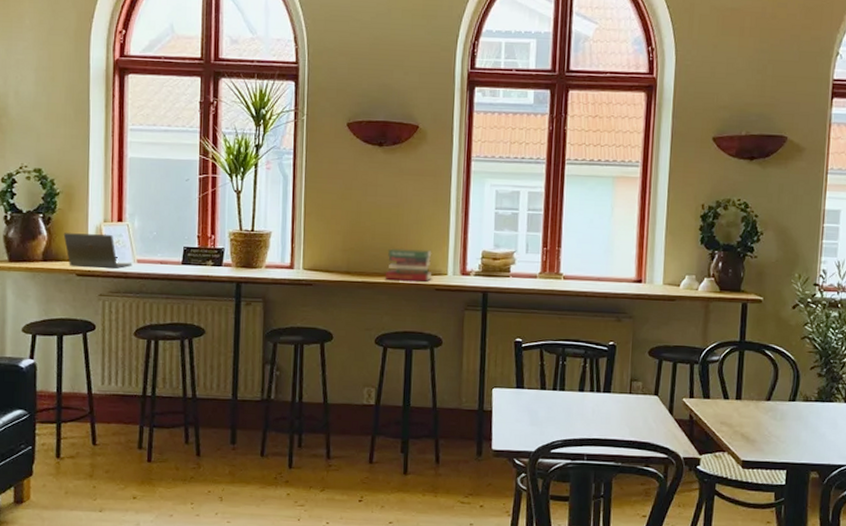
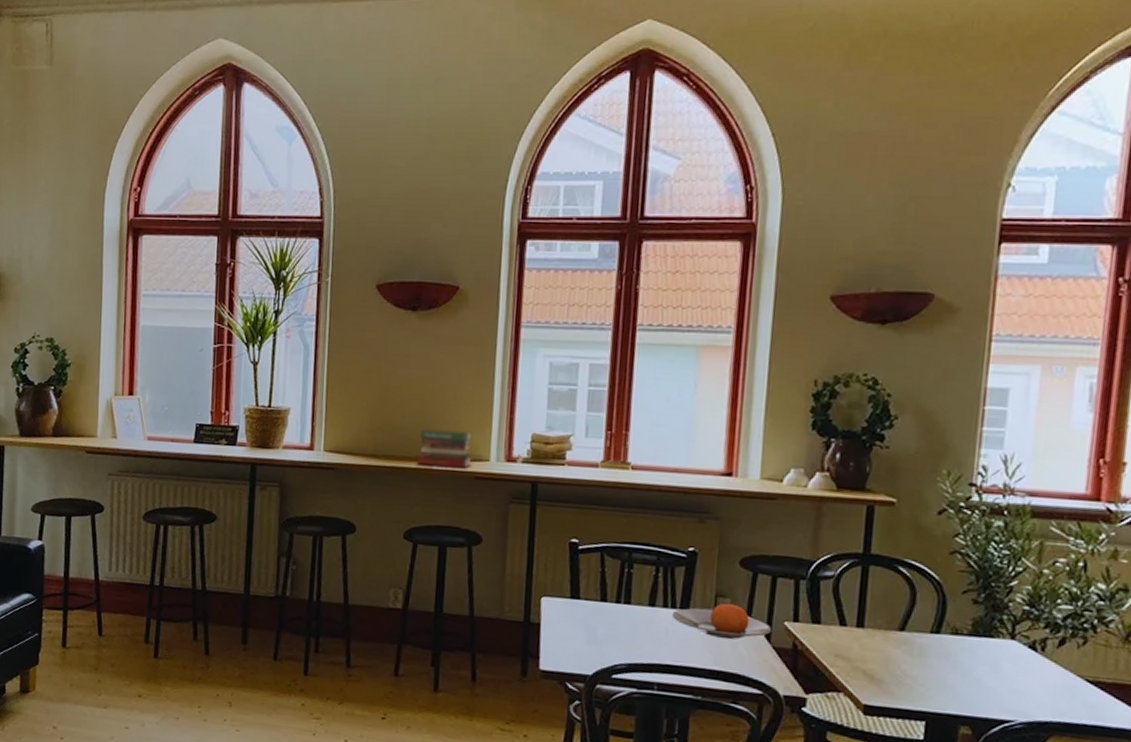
laptop: present [63,233,133,268] -> none [73,406,143,446]
plate: none [597,386,674,415] -> present [671,603,772,639]

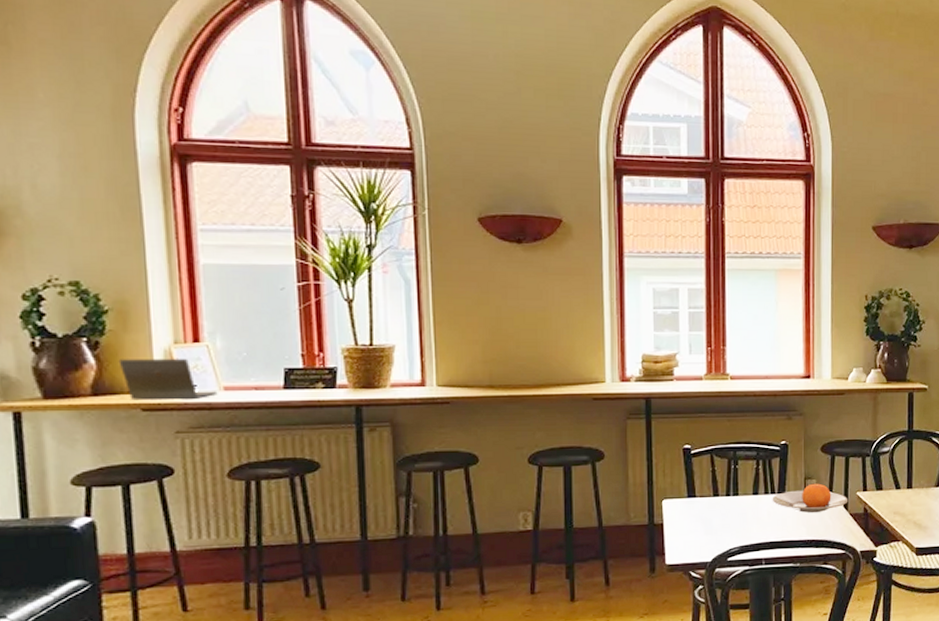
laptop: none [73,406,143,446] -> present [118,358,218,401]
books: present [416,429,472,468] -> none [534,355,589,393]

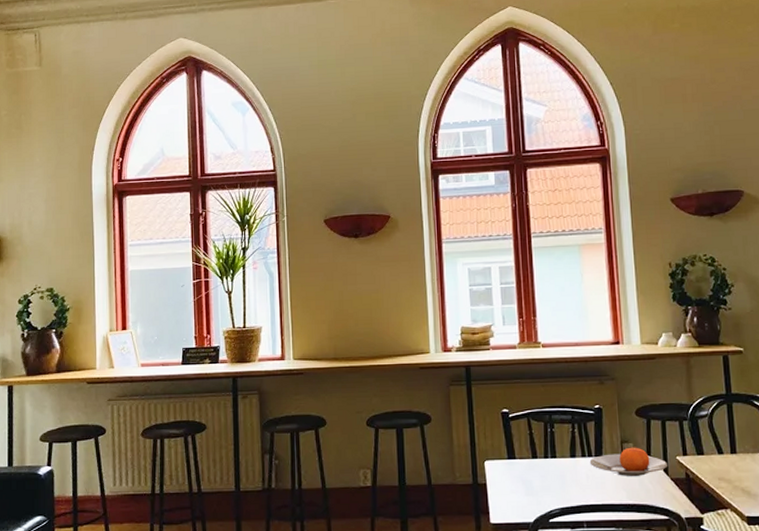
laptop: present [118,358,218,401] -> none [74,342,137,376]

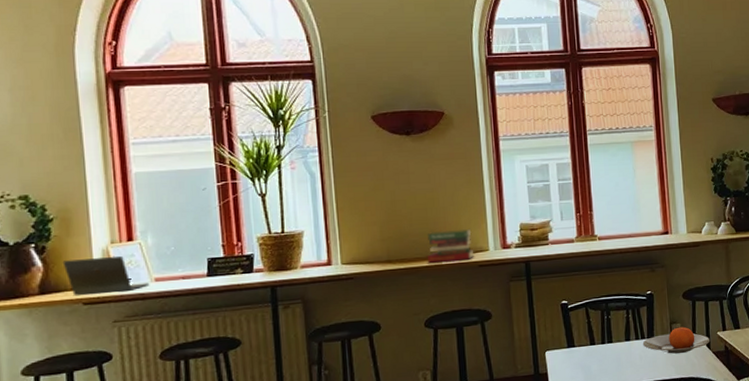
laptop: none [74,342,137,376] -> present [62,255,150,296]
books: none [370,330,416,363] -> present [427,228,475,263]

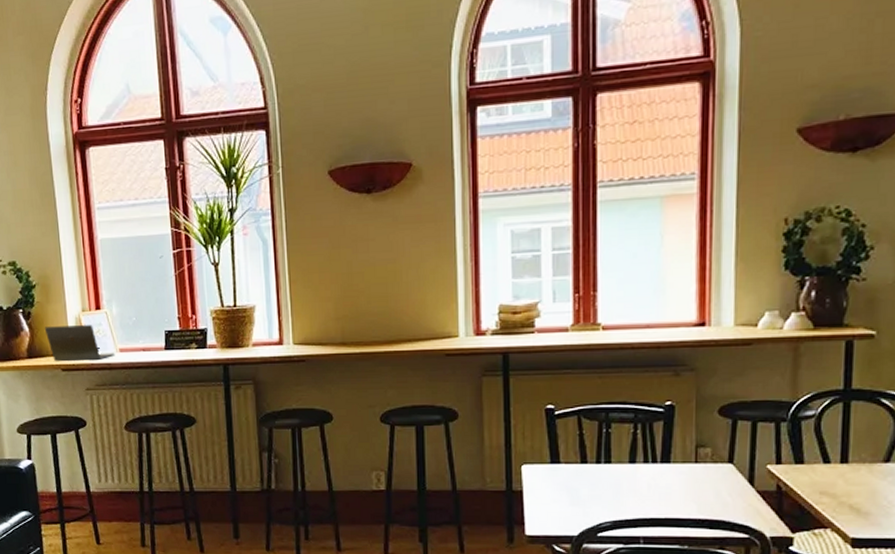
books: present [427,228,475,263] -> none [385,308,441,349]
plate: present [642,326,710,354] -> none [653,452,755,487]

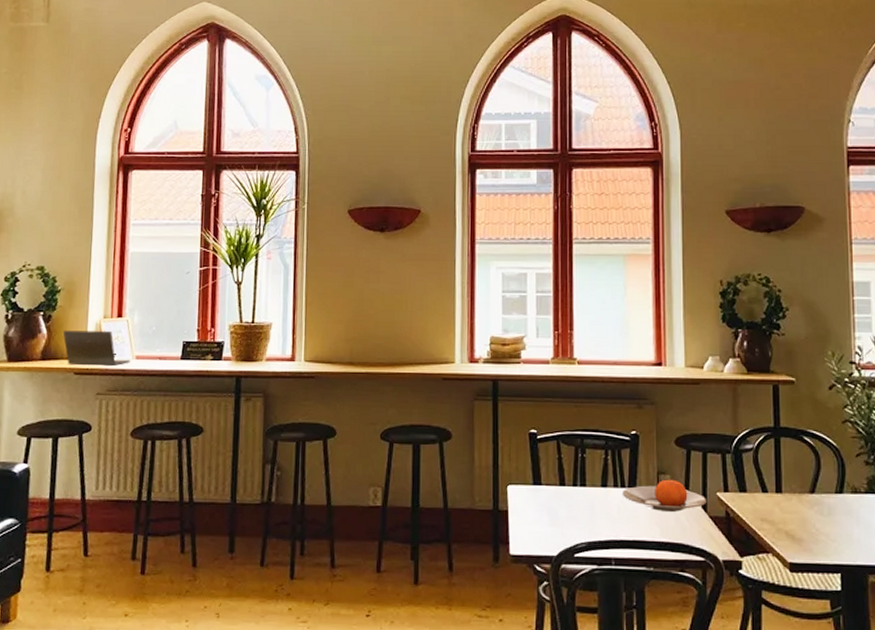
plate: none [653,452,755,487] -> present [622,479,707,512]

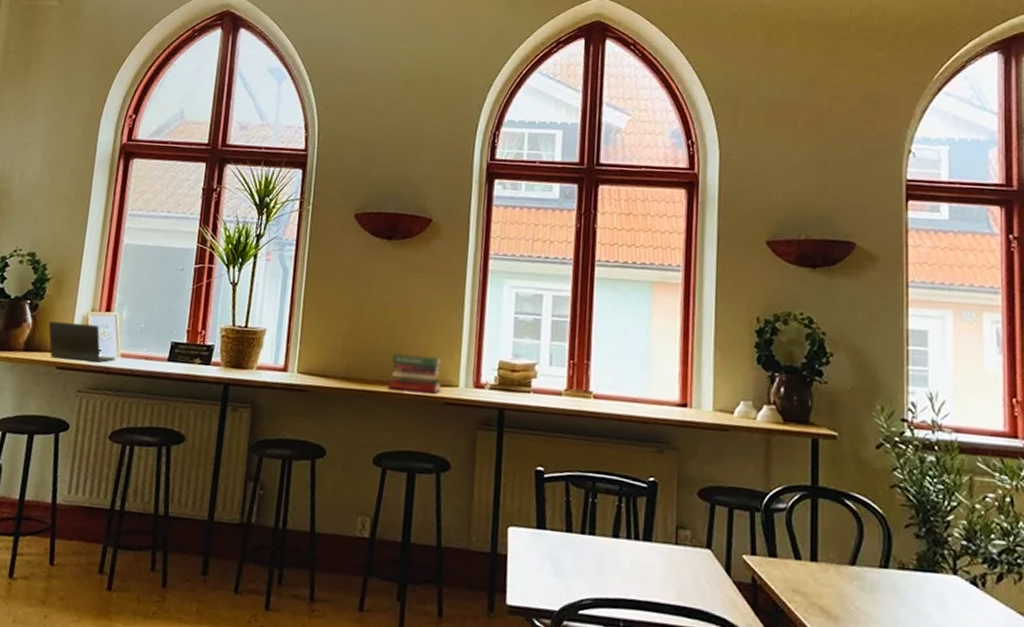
books: none [389,336,439,372] -> present [387,353,442,394]
plate: present [622,479,707,512] -> none [635,535,732,573]

